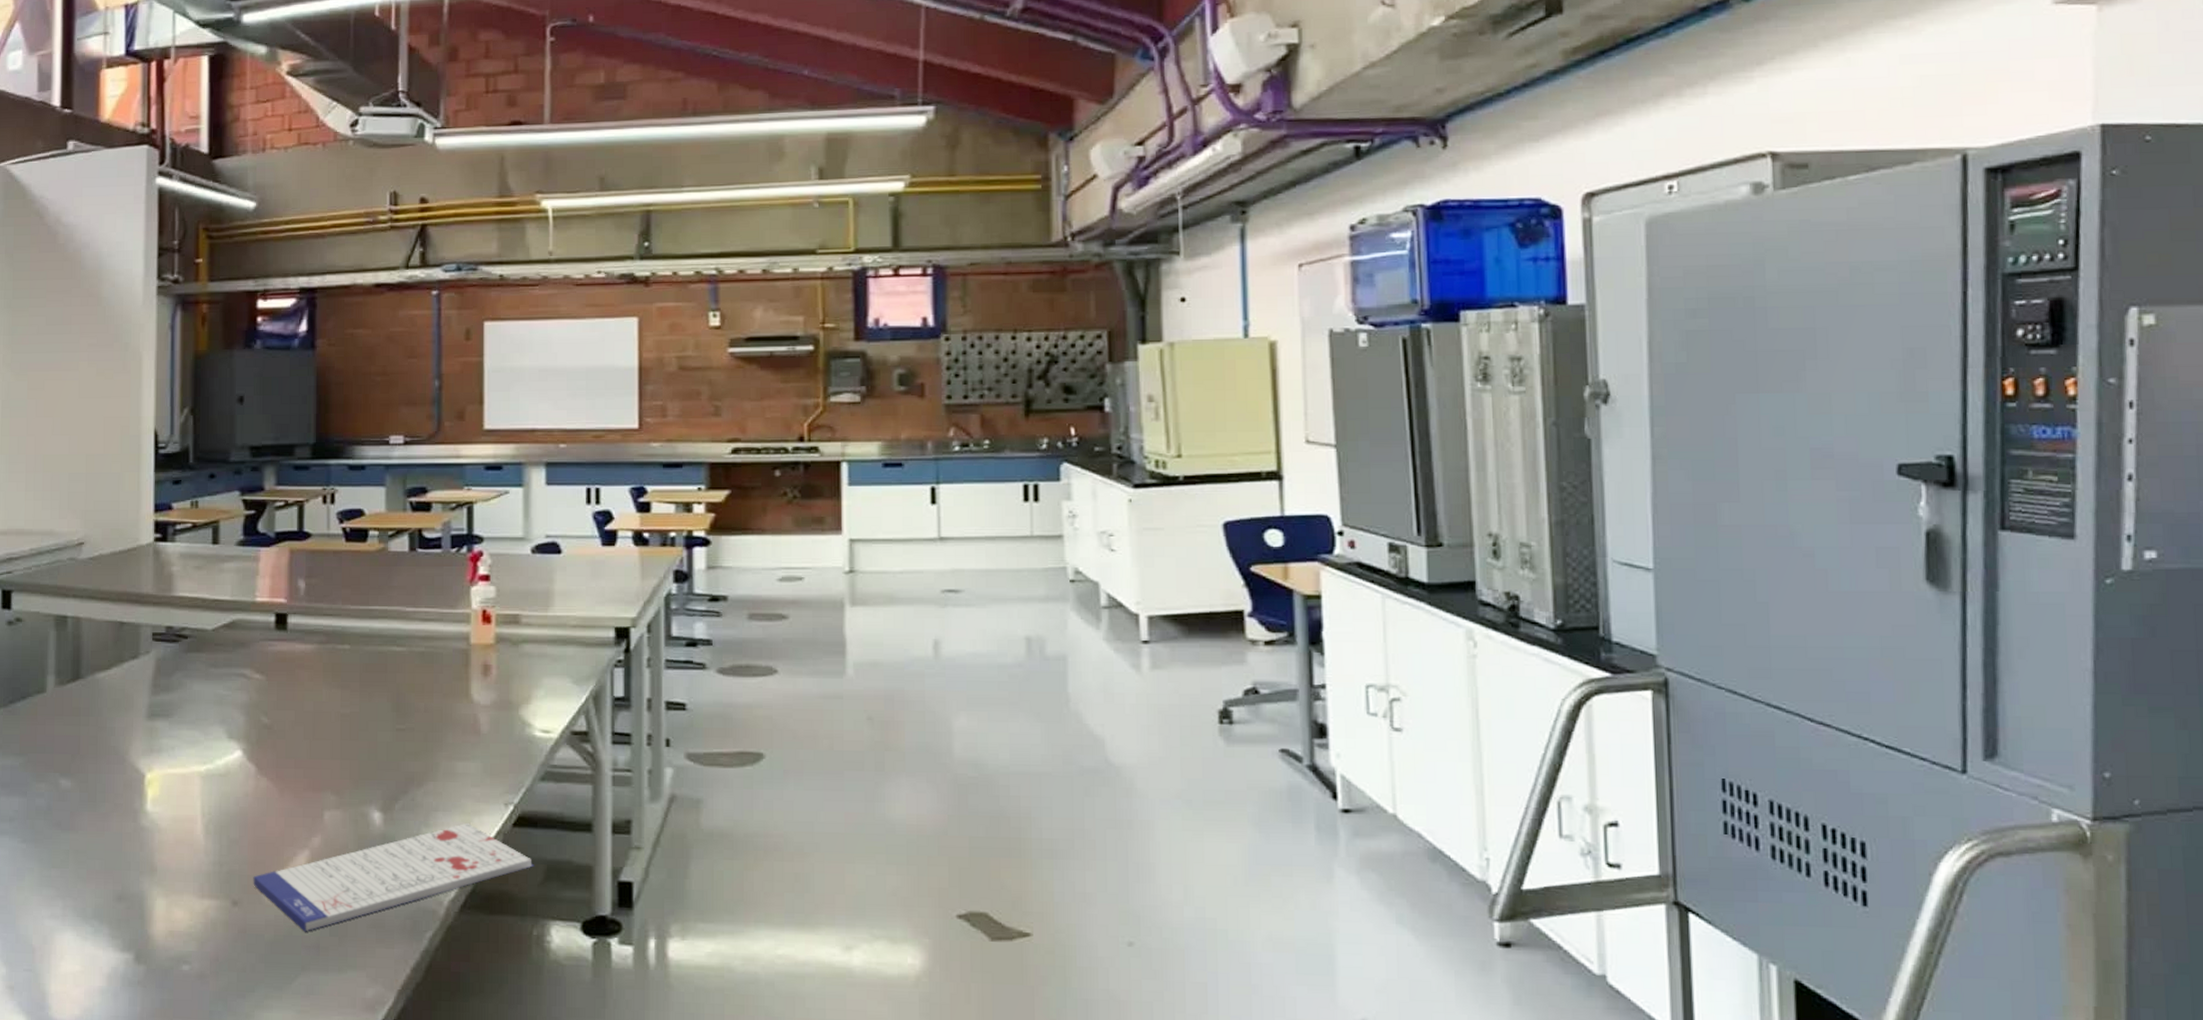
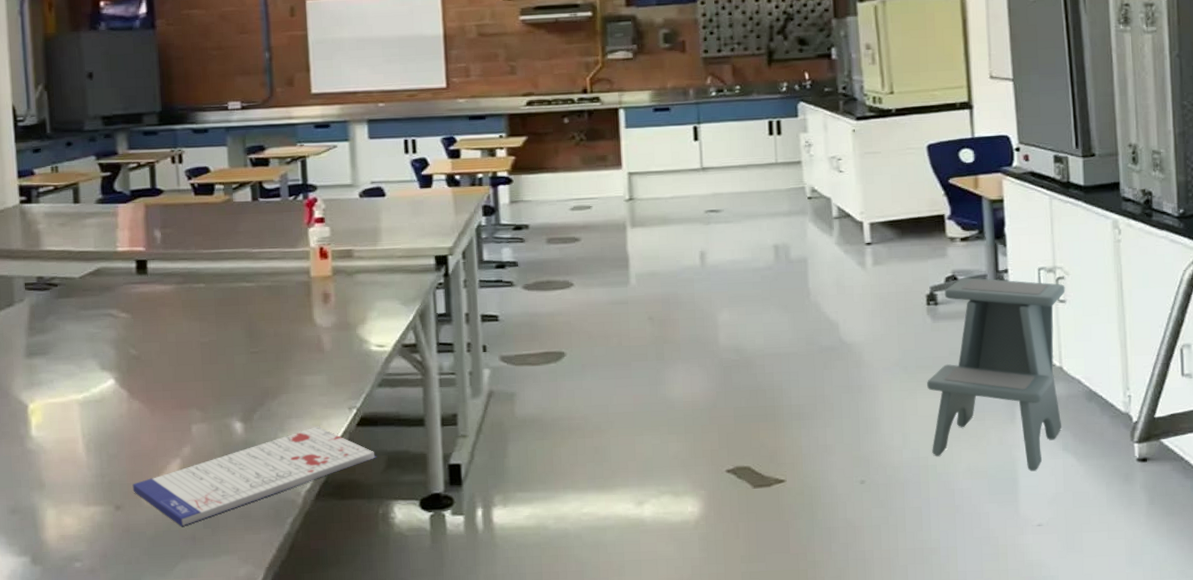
step stool: none [1217,691,1402,947] -> present [927,277,1065,471]

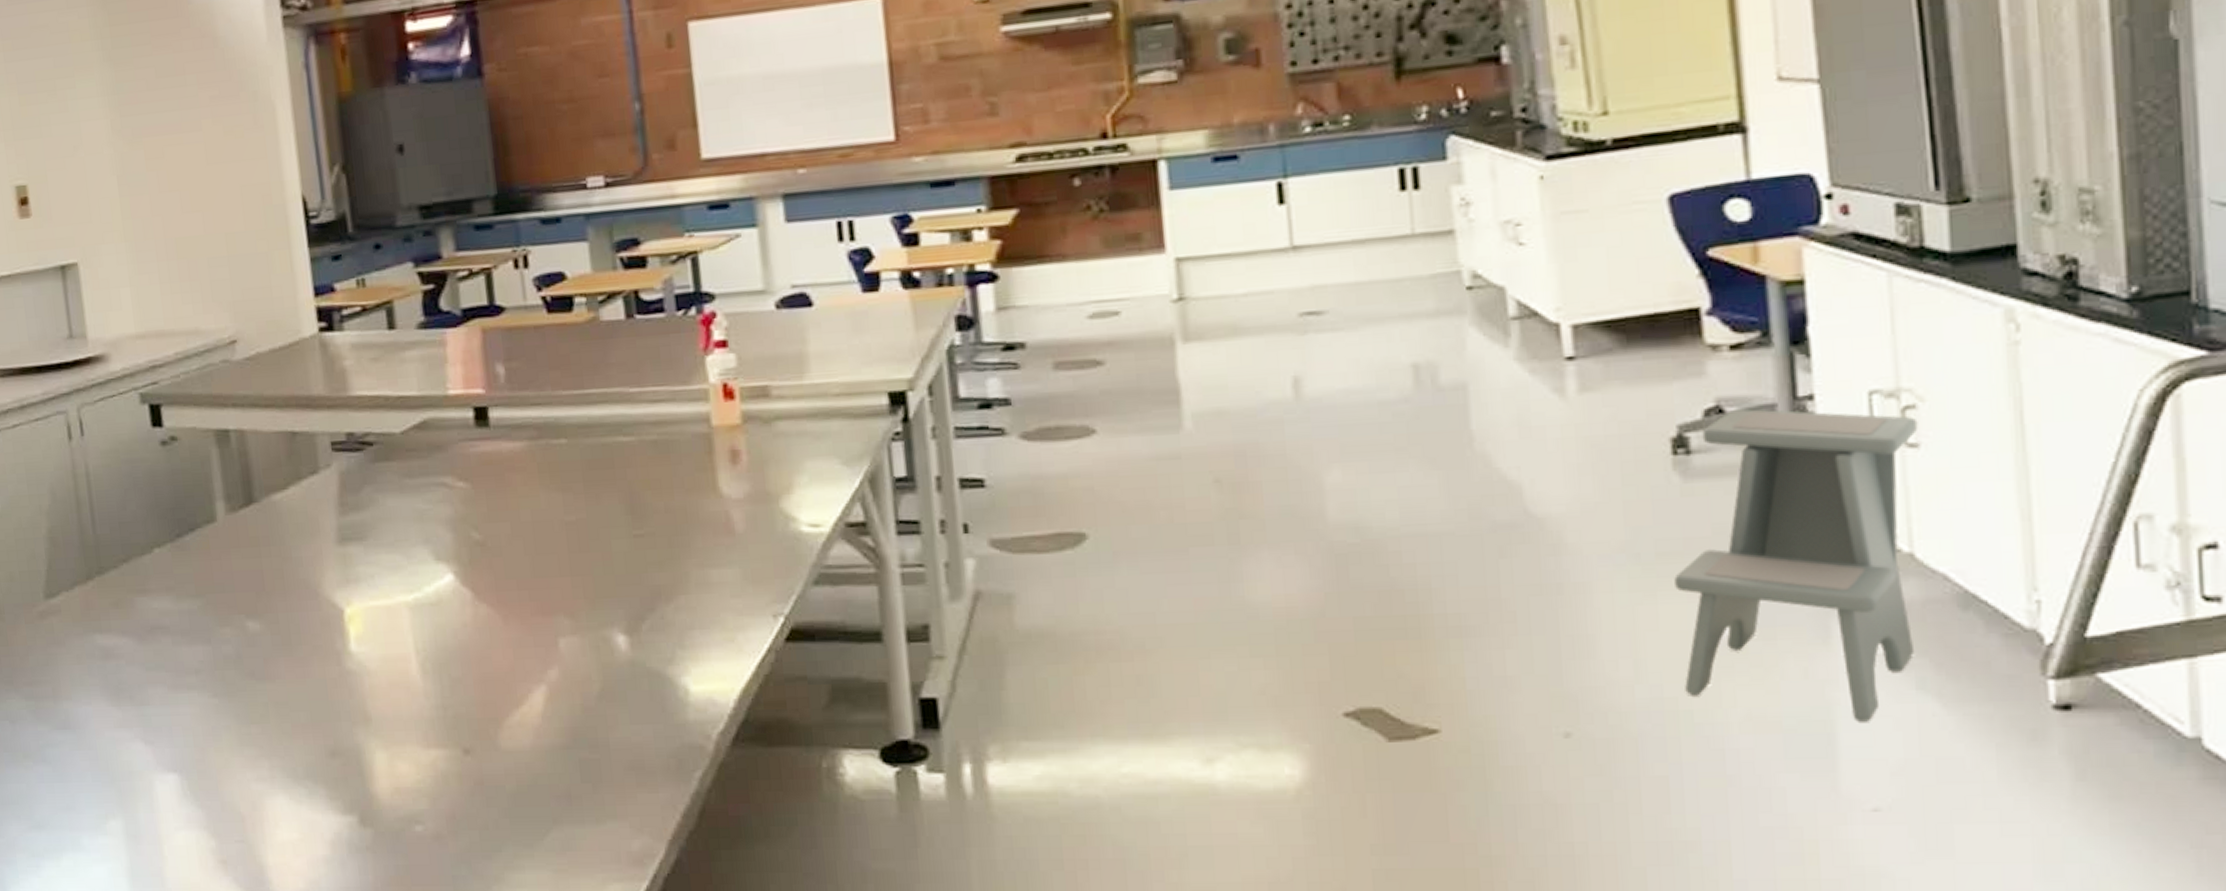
notepad: present [132,427,378,527] -> none [484,642,817,780]

